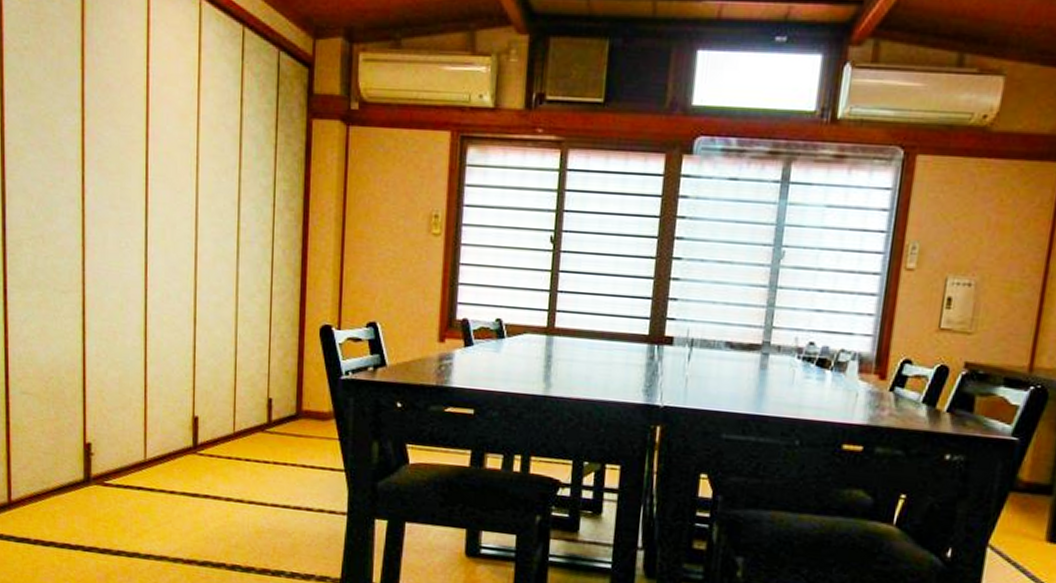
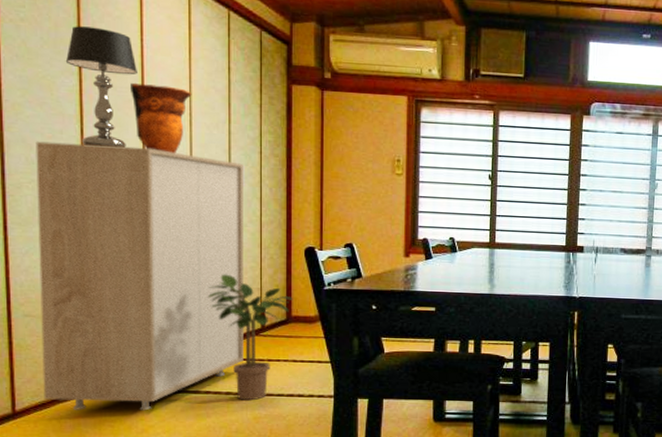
storage cabinet: none [36,191,254,512] -> present [35,141,244,411]
table lamp: none [68,53,142,199] -> present [65,26,137,148]
decorative vase: none [133,119,200,205] -> present [129,82,192,153]
potted plant: none [209,354,305,511] -> present [207,274,294,401]

